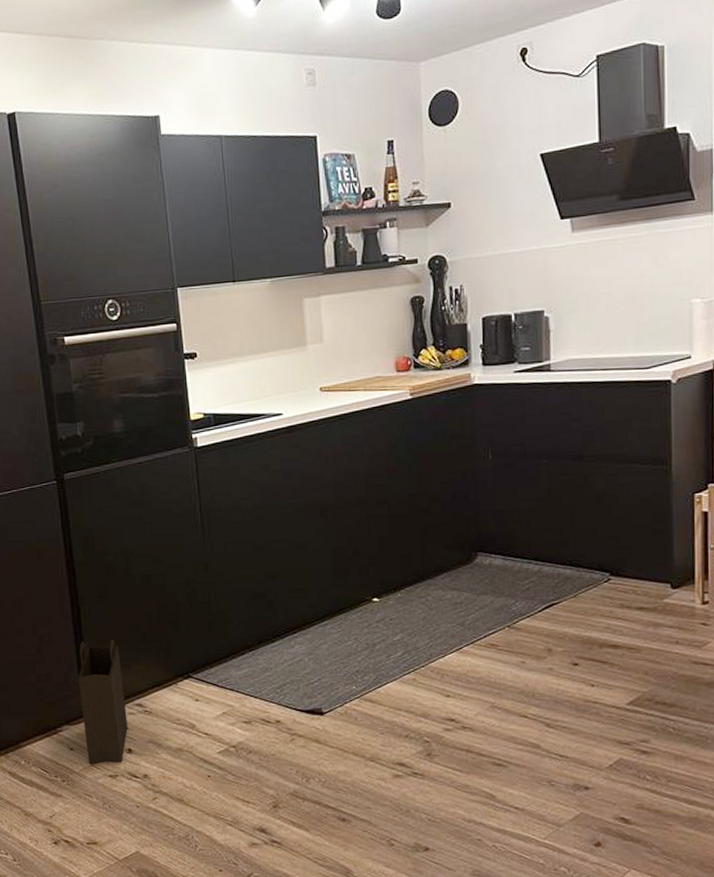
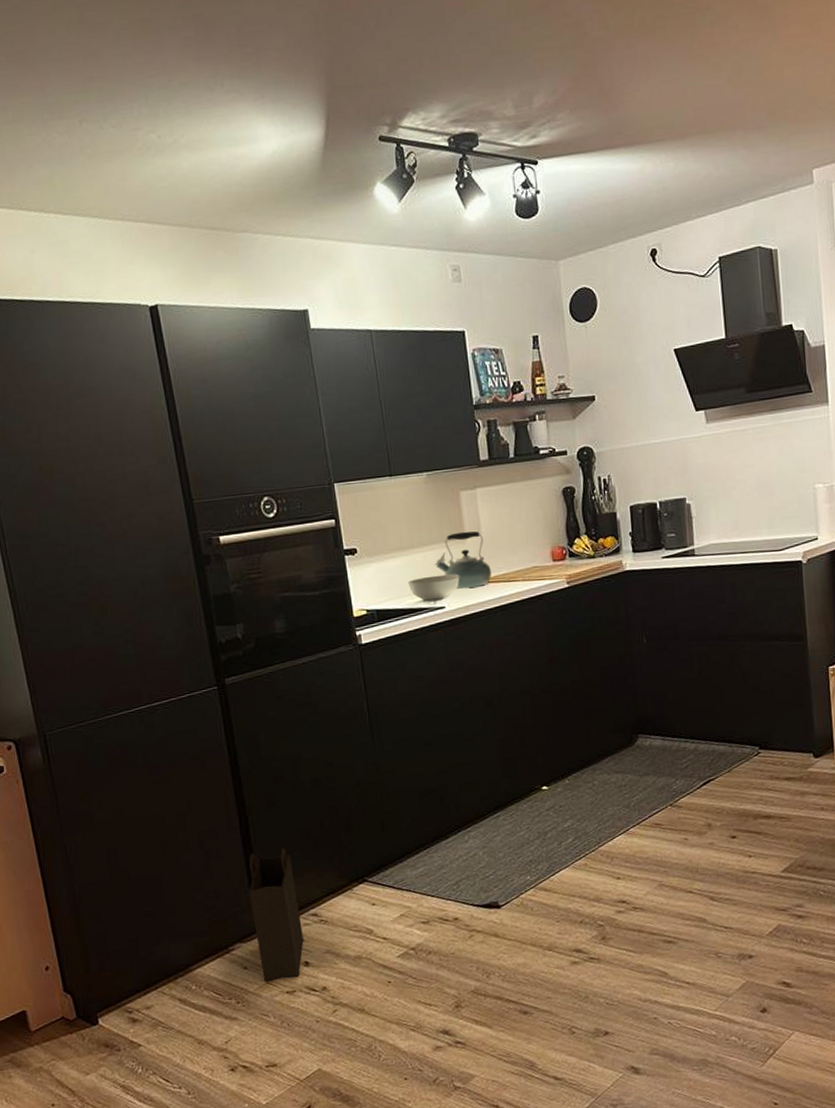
bowl: none [246,381,299,407] -> present [407,574,460,601]
kettle: none [273,338,332,397] -> present [434,531,492,590]

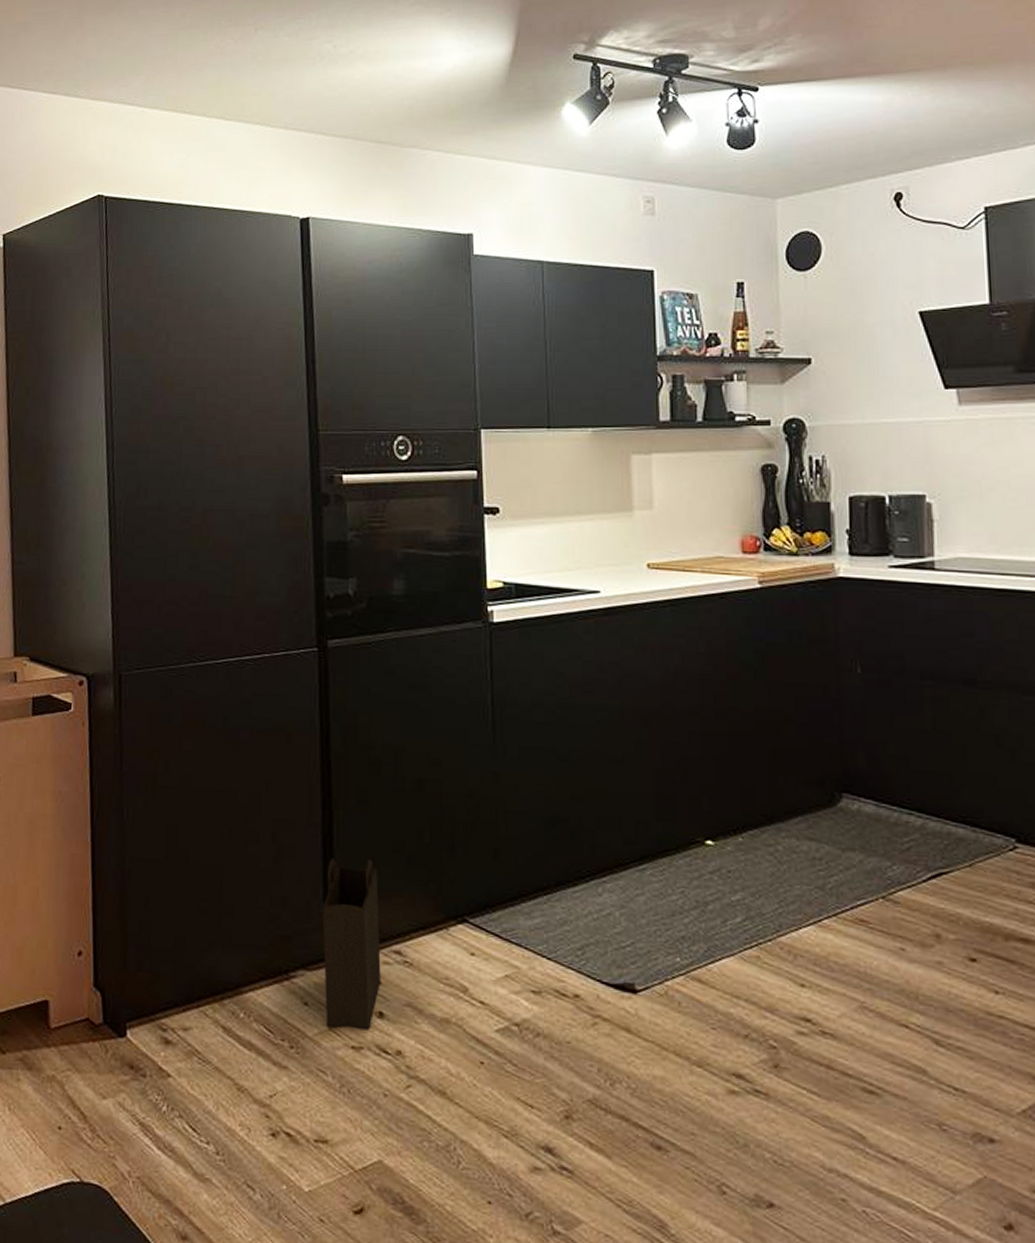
bowl: present [407,574,460,601] -> none [556,551,621,582]
kettle: present [434,531,492,590] -> none [591,503,662,573]

